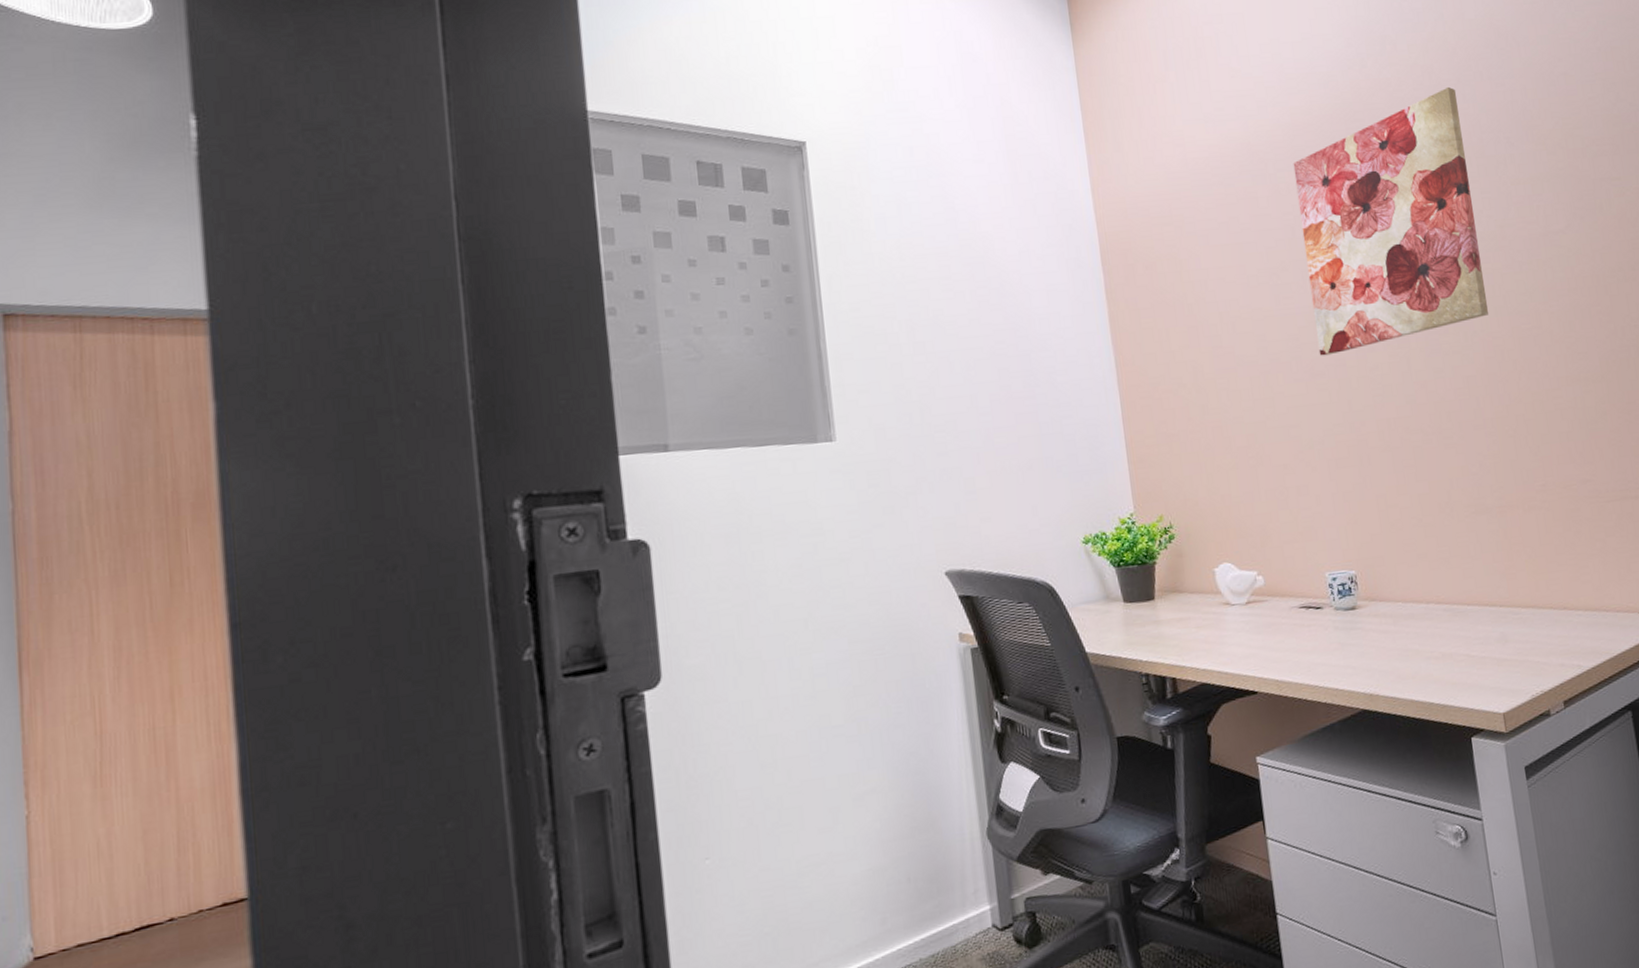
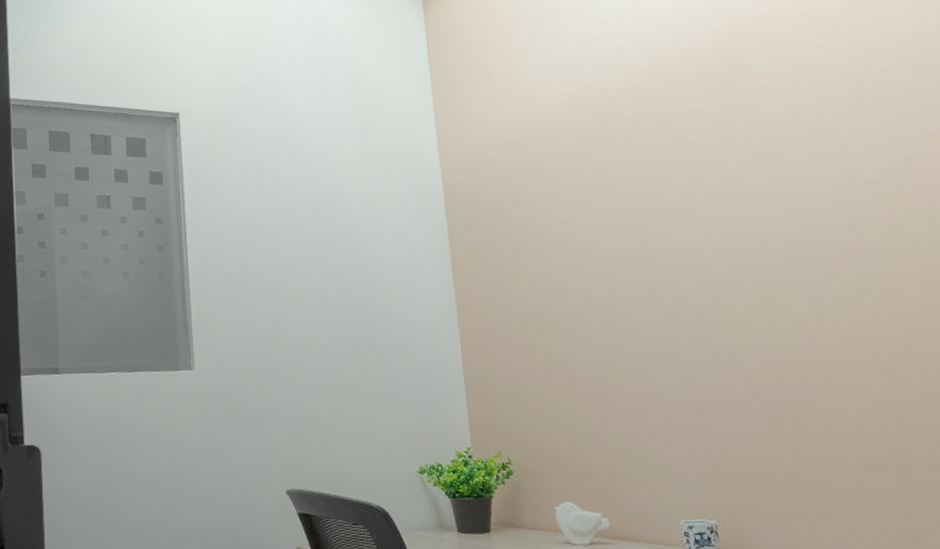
wall art: present [1293,86,1489,356] -> none [653,15,891,299]

